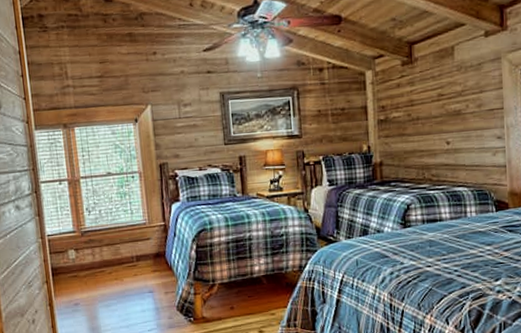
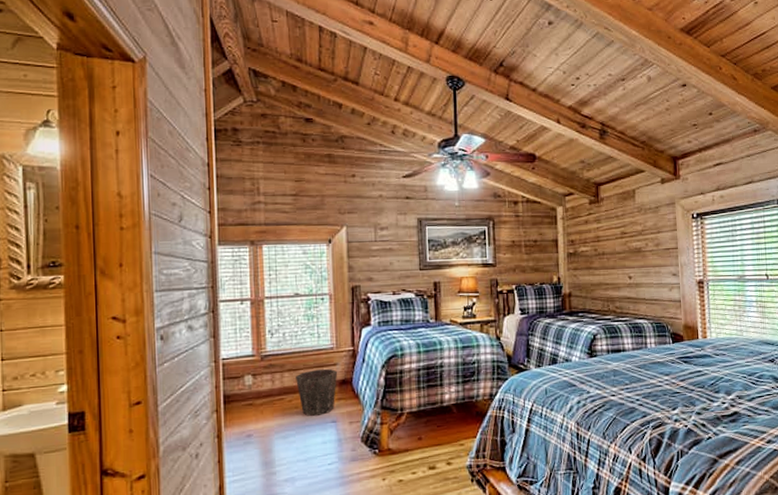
waste bin: none [113,243,152,287] -> present [296,368,338,416]

